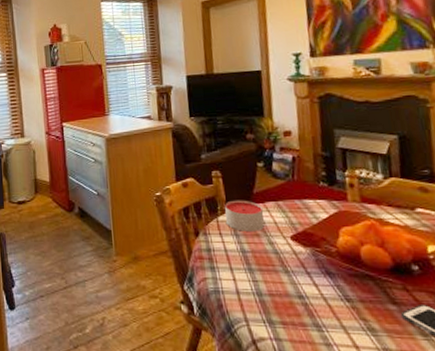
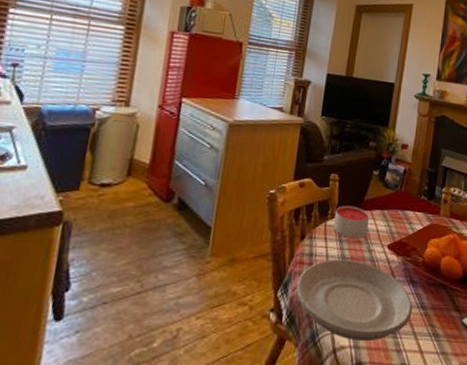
plate: none [200,252,336,334] -> present [296,259,413,342]

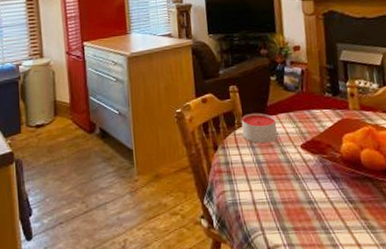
plate: present [296,259,413,342] -> none [219,163,341,239]

